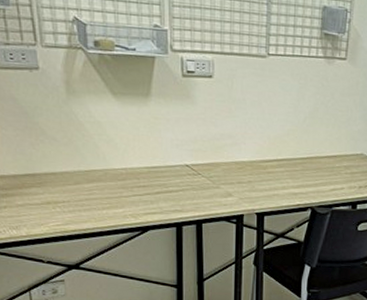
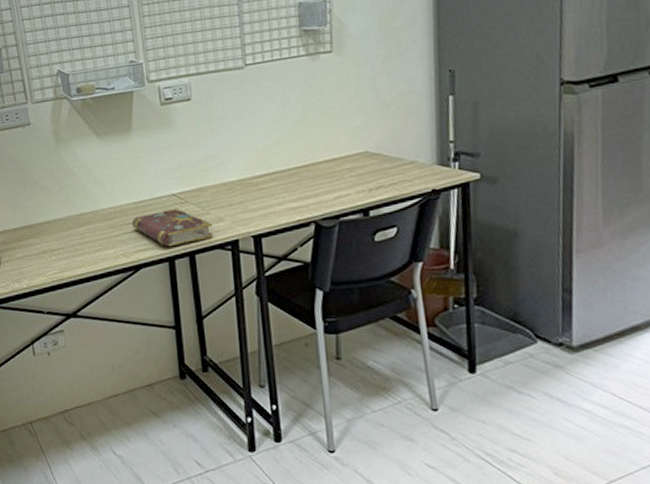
book: none [144,178,221,214] -> present [132,208,213,247]

